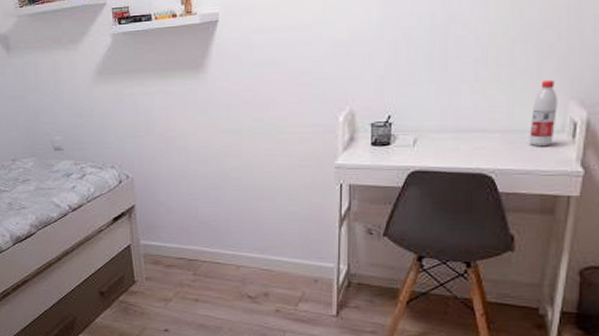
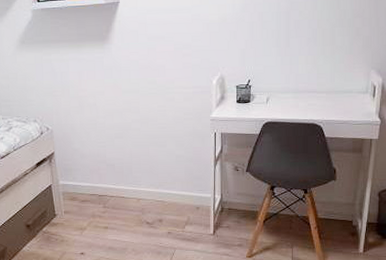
water bottle: present [529,79,558,147] -> none [345,54,363,104]

